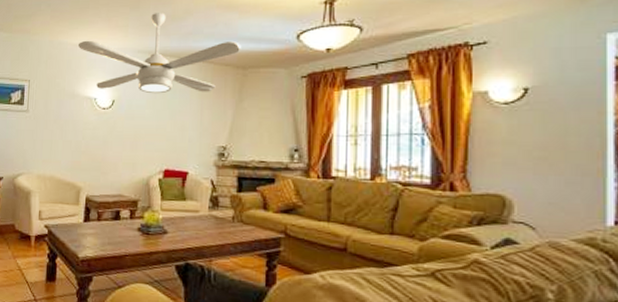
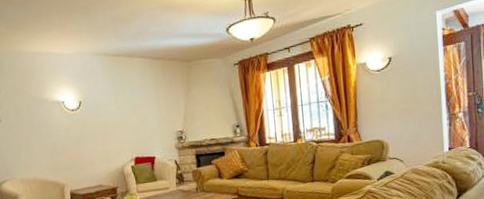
ceiling fan: present [77,13,242,94] -> none [37,16,184,93]

